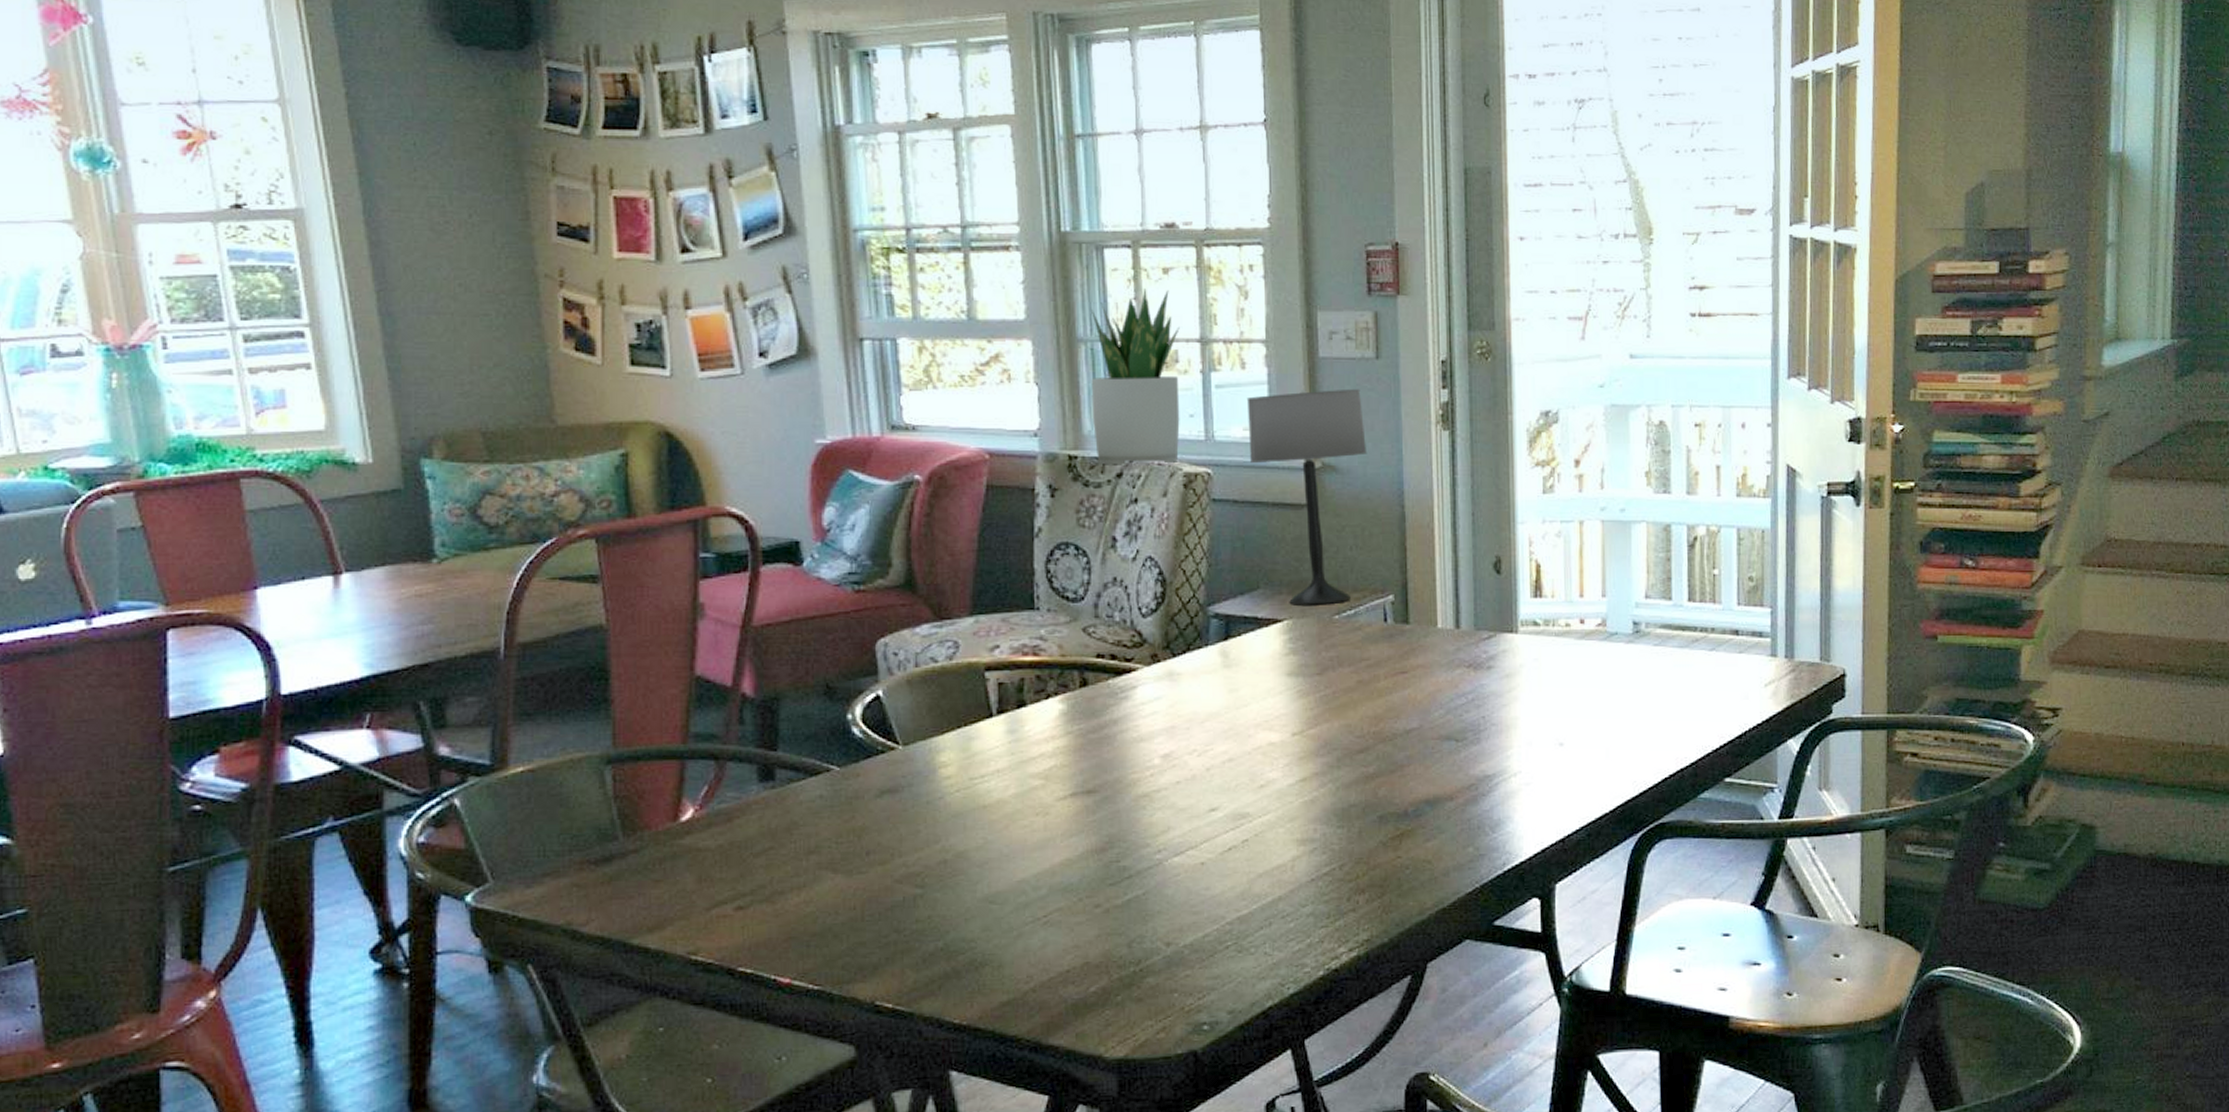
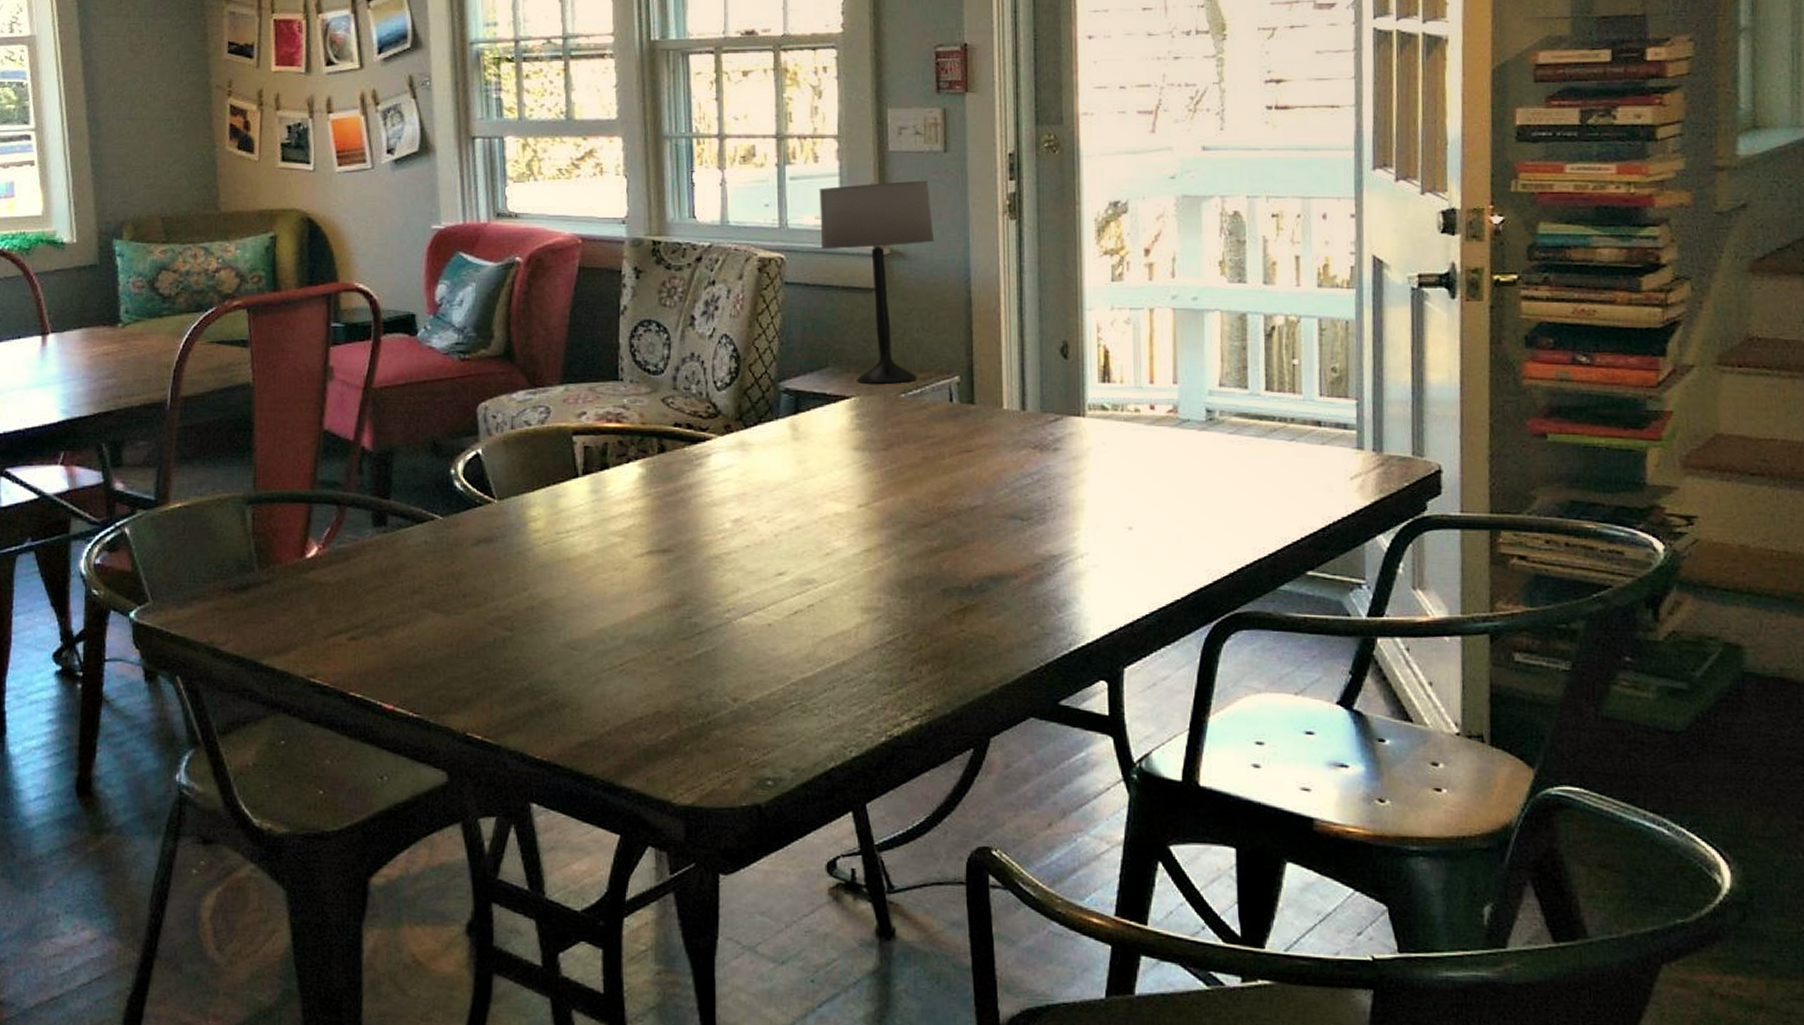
planter: present [1091,288,1180,465] -> none [675,90,757,250]

